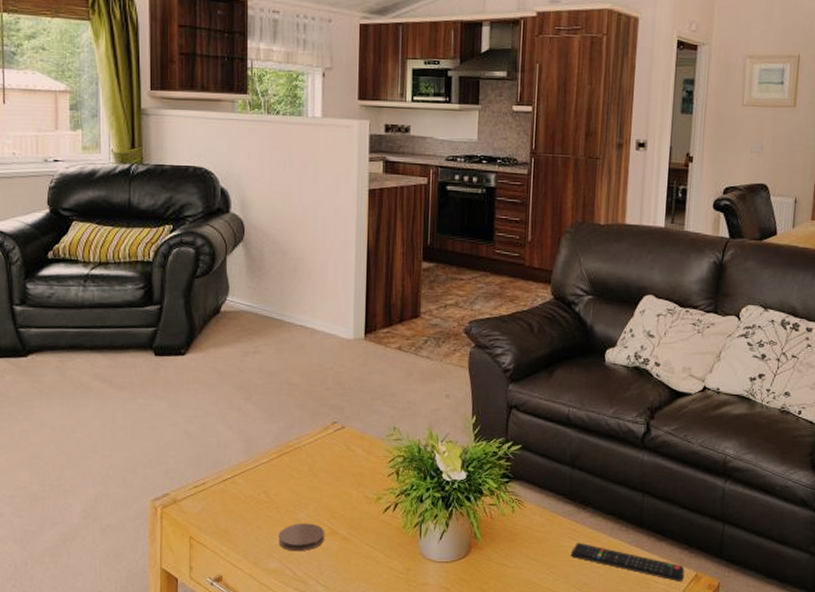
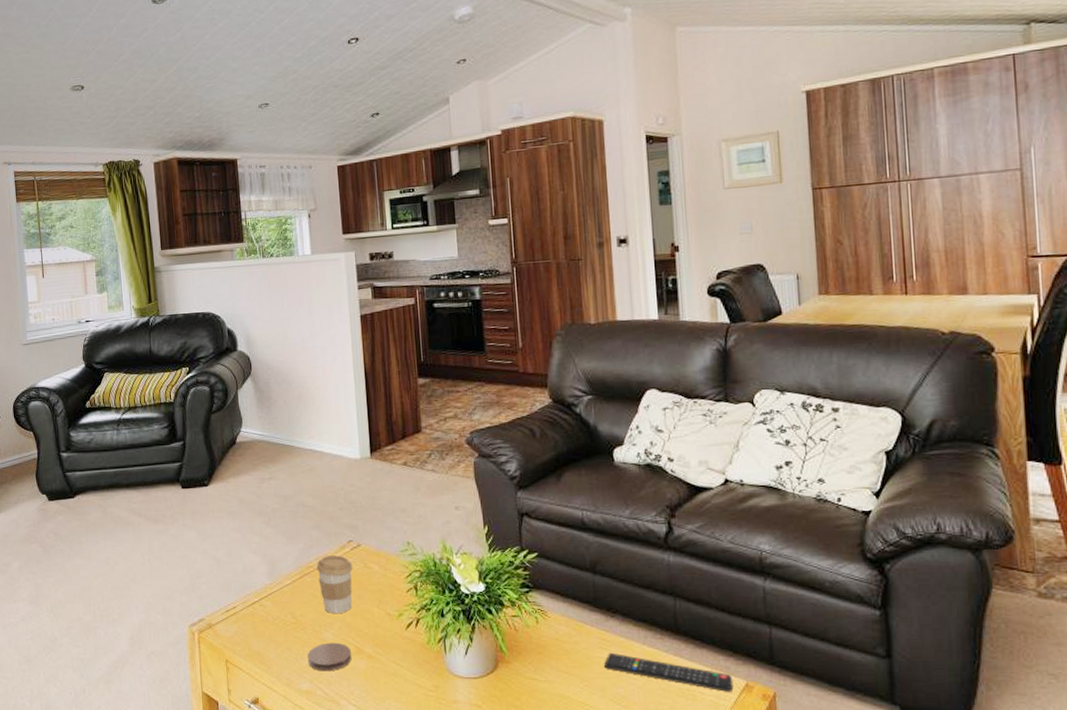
coffee cup: none [296,436,335,494] -> present [316,555,353,613]

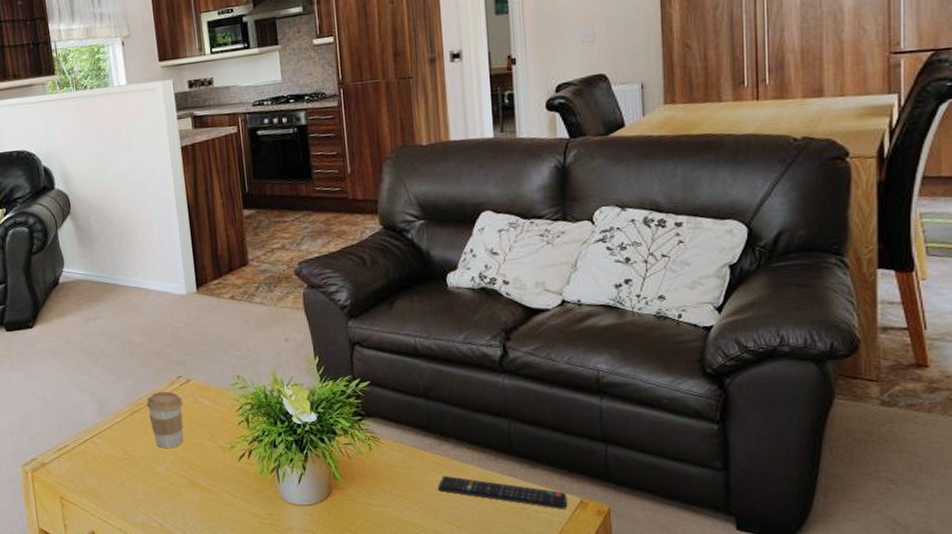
coaster: present [307,642,352,672] -> none [141,476,186,504]

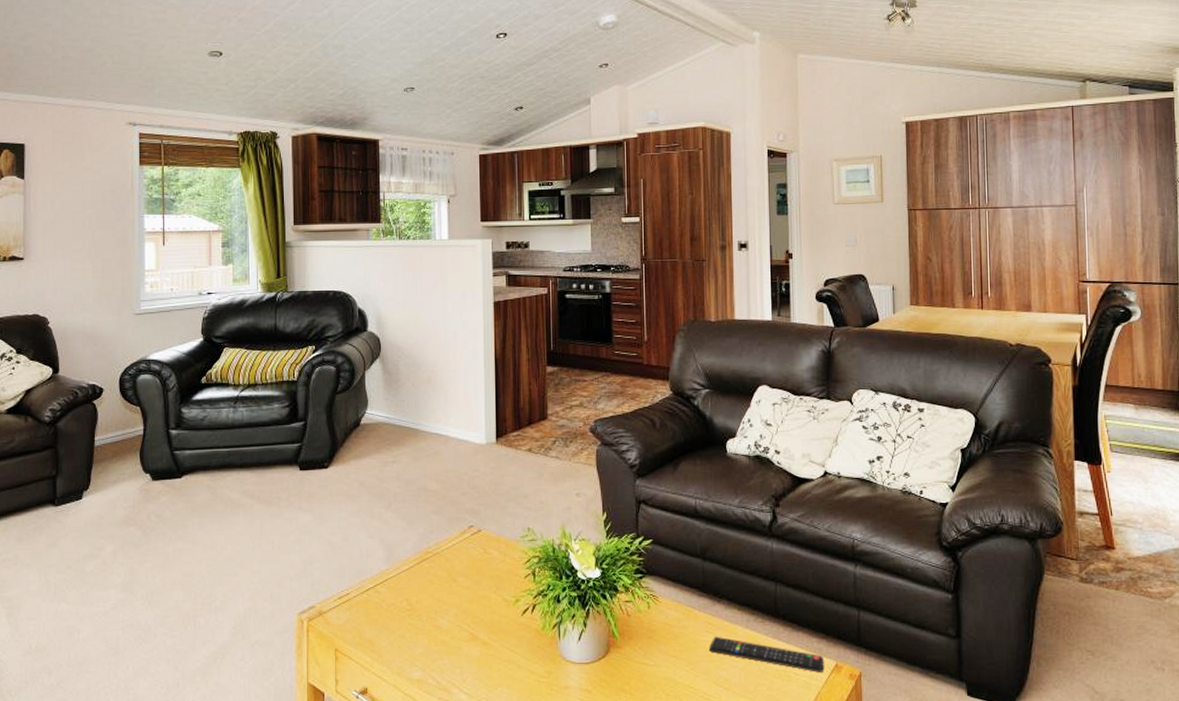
coffee cup: present [146,391,184,448] -> none [435,541,472,599]

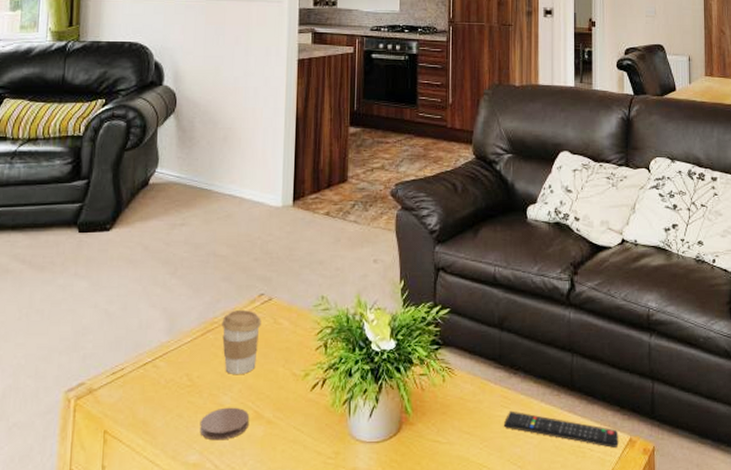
coaster: none [421,629,466,659] -> present [199,407,250,441]
coffee cup: none [435,541,472,599] -> present [221,310,262,374]

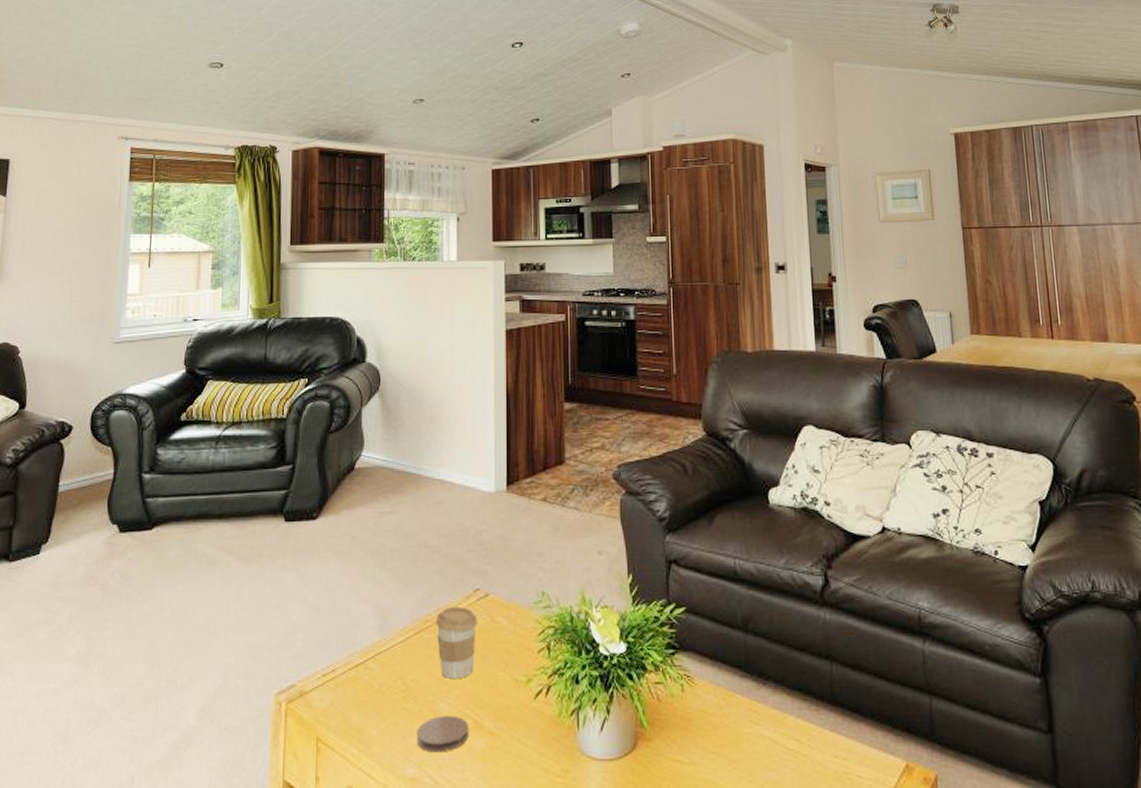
remote control: present [504,410,619,448] -> none [755,727,893,775]

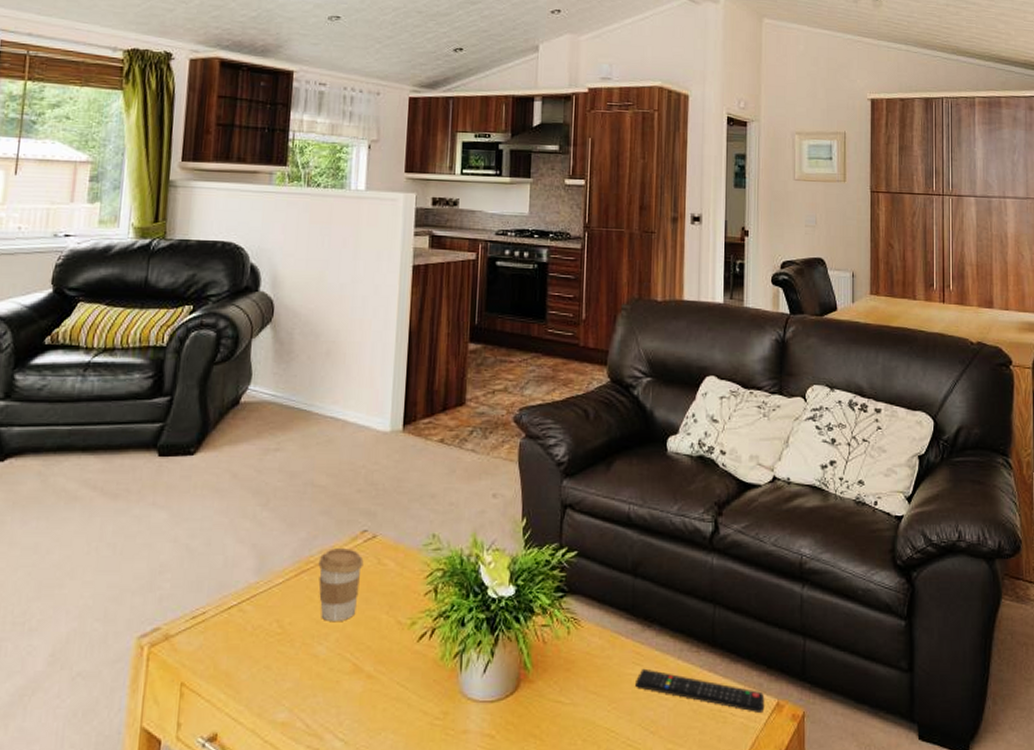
coaster: present [416,715,469,753] -> none [290,658,347,697]
remote control: none [755,727,893,775] -> present [636,668,765,712]

